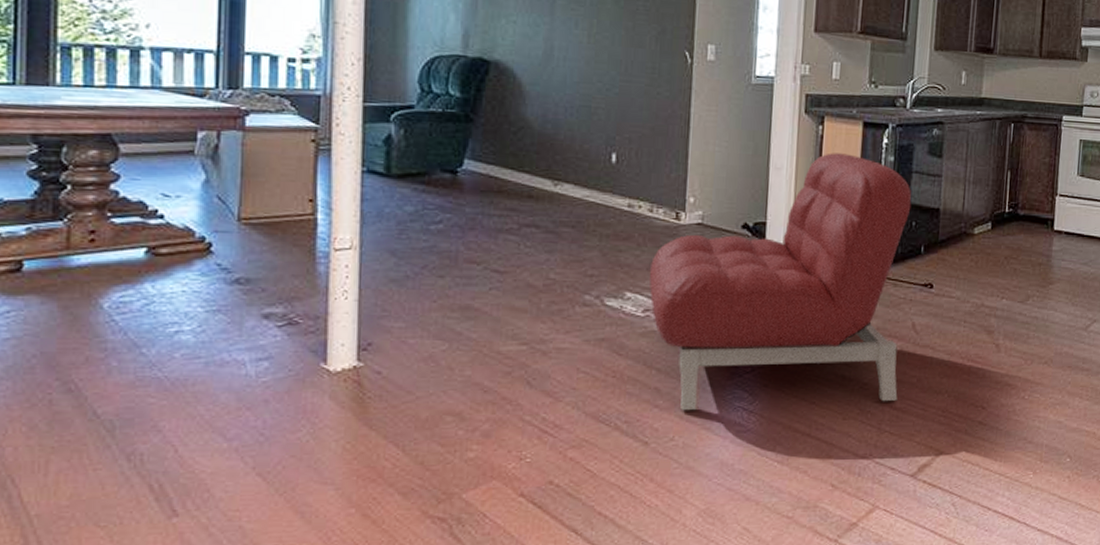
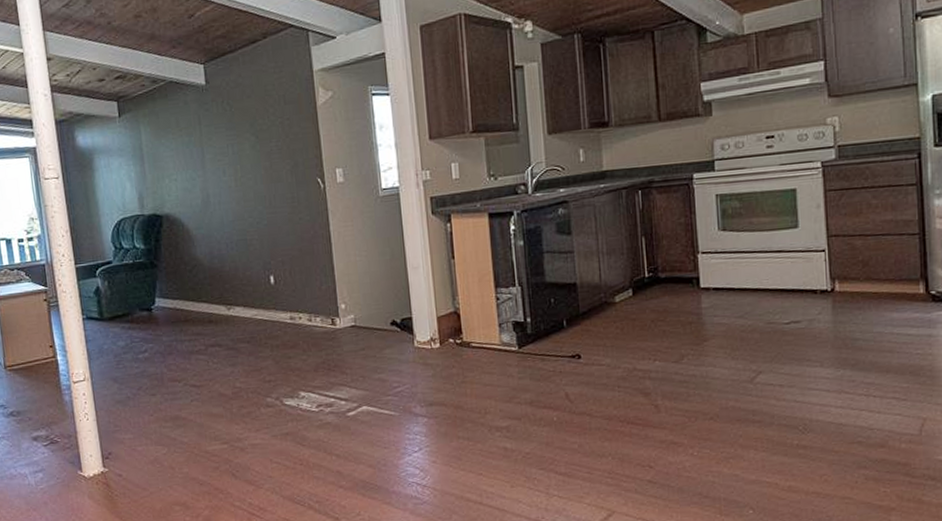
armchair: present [649,153,912,411] -> none [316,245,561,490]

